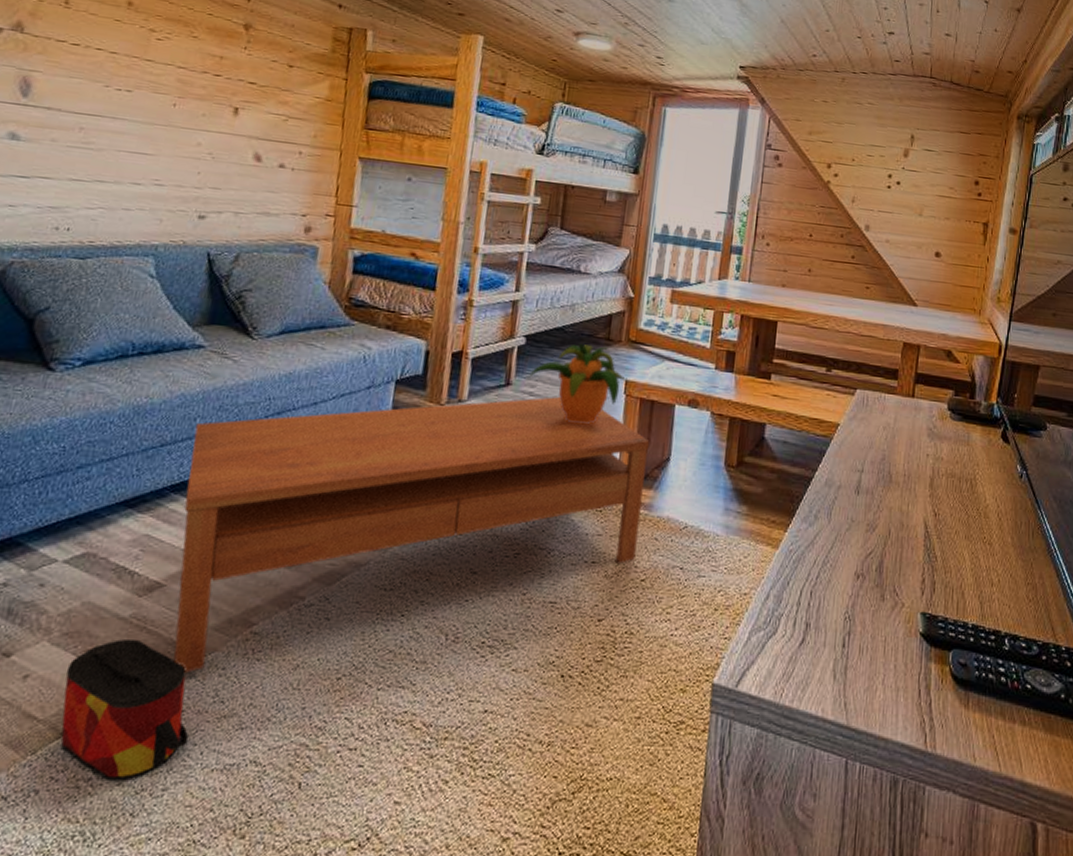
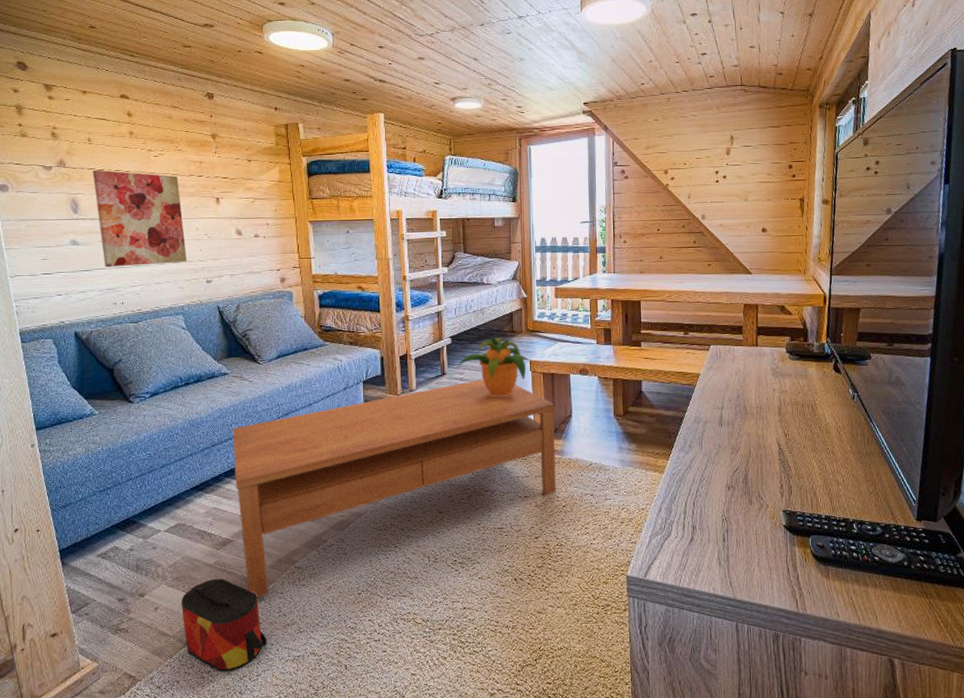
wall art: none [52,42,186,186] -> present [92,169,188,267]

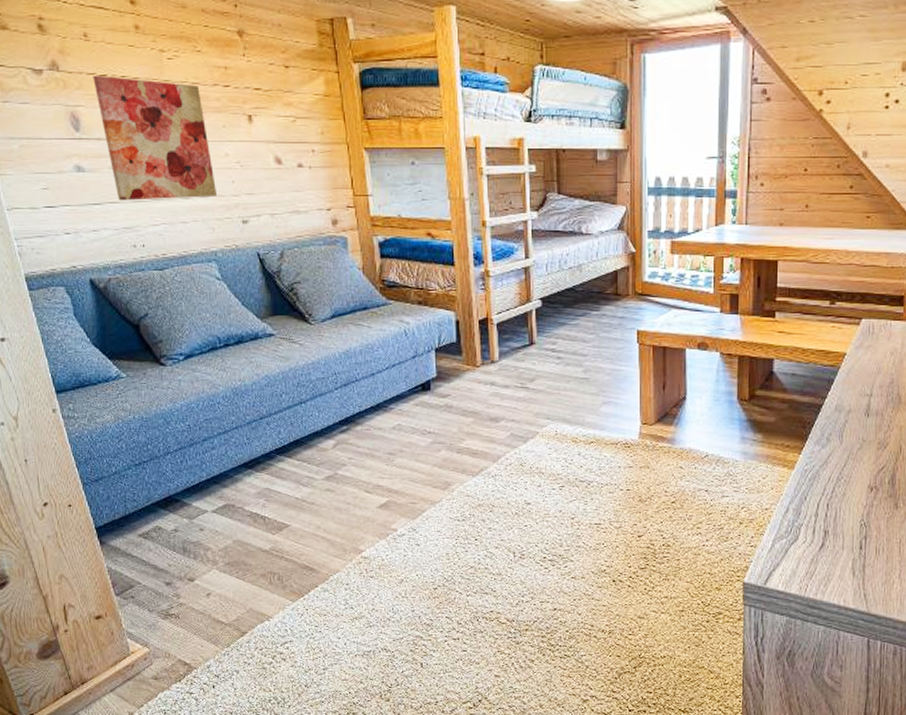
bag: present [181,578,268,672] -> none [235,565,334,664]
coffee table: present [233,379,556,599] -> none [283,351,666,589]
potted plant: present [457,337,530,398] -> none [548,301,637,374]

